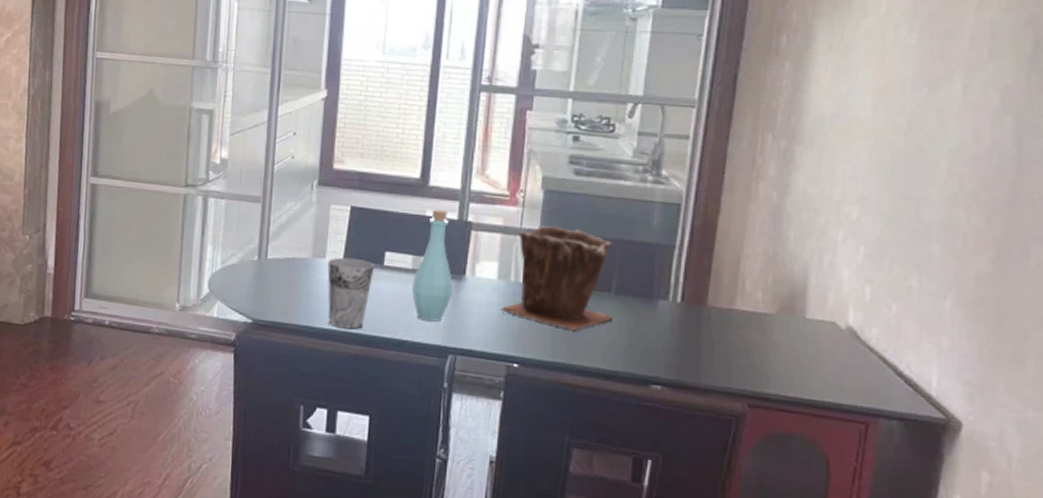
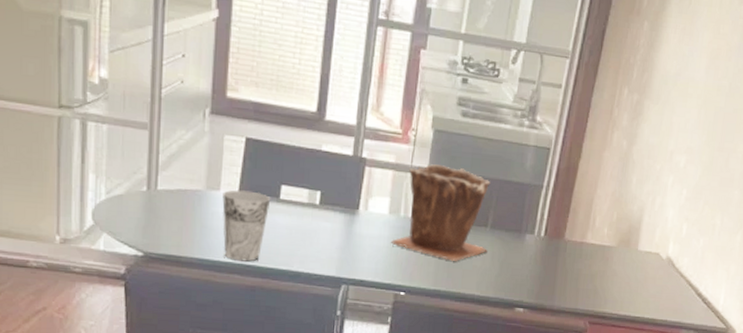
bottle: present [412,209,453,322] -> none [308,144,347,254]

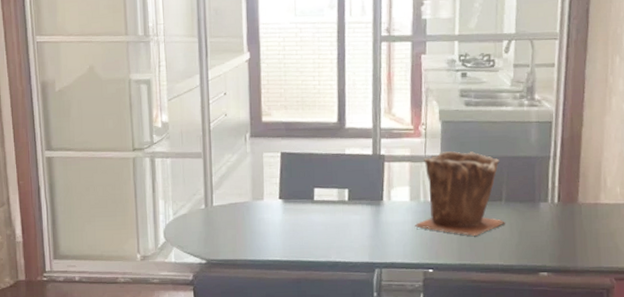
cup: present [222,190,271,262] -> none [266,197,307,258]

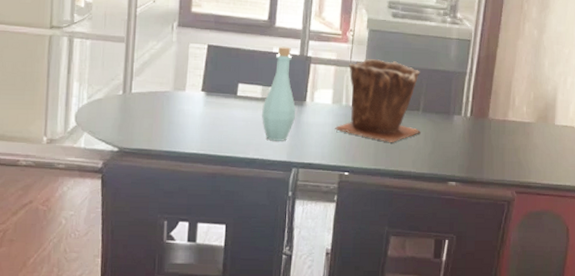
bottle: none [340,147,373,243] -> present [262,46,296,141]

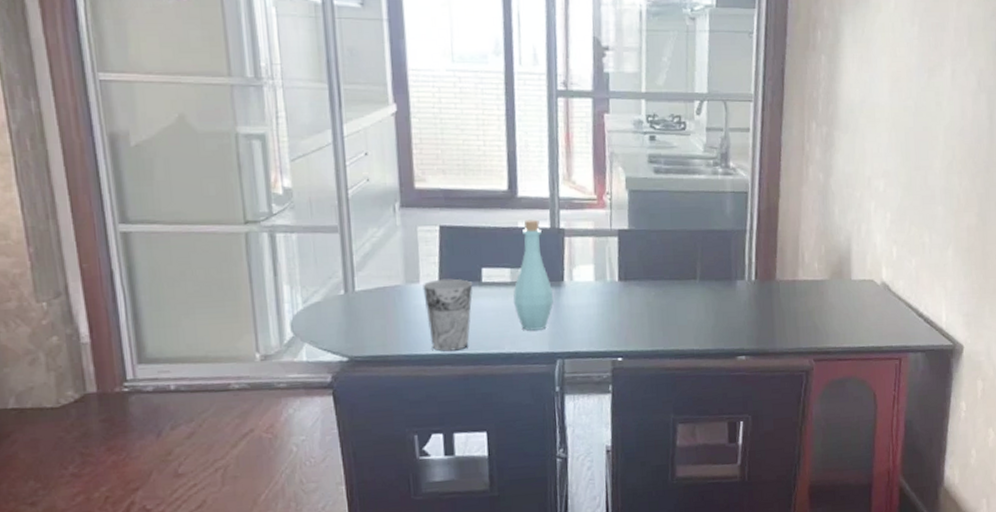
cup: none [187,89,230,152] -> present [423,278,473,352]
plant pot: present [334,59,421,142] -> none [600,224,700,319]

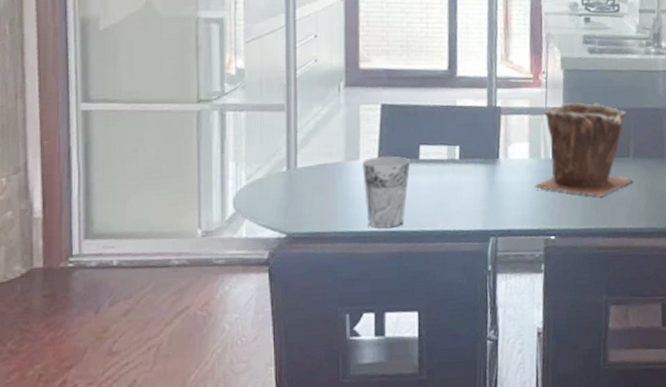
bottle: present [513,219,553,331] -> none [449,98,488,208]
plant pot: none [600,224,700,319] -> present [534,102,633,197]

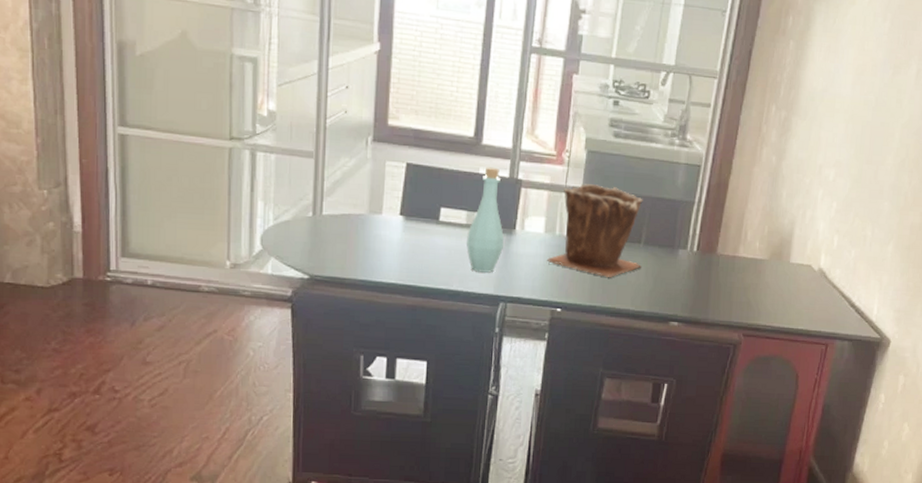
cup: present [362,156,411,229] -> none [384,213,431,282]
bottle: none [449,98,488,208] -> present [467,167,504,273]

